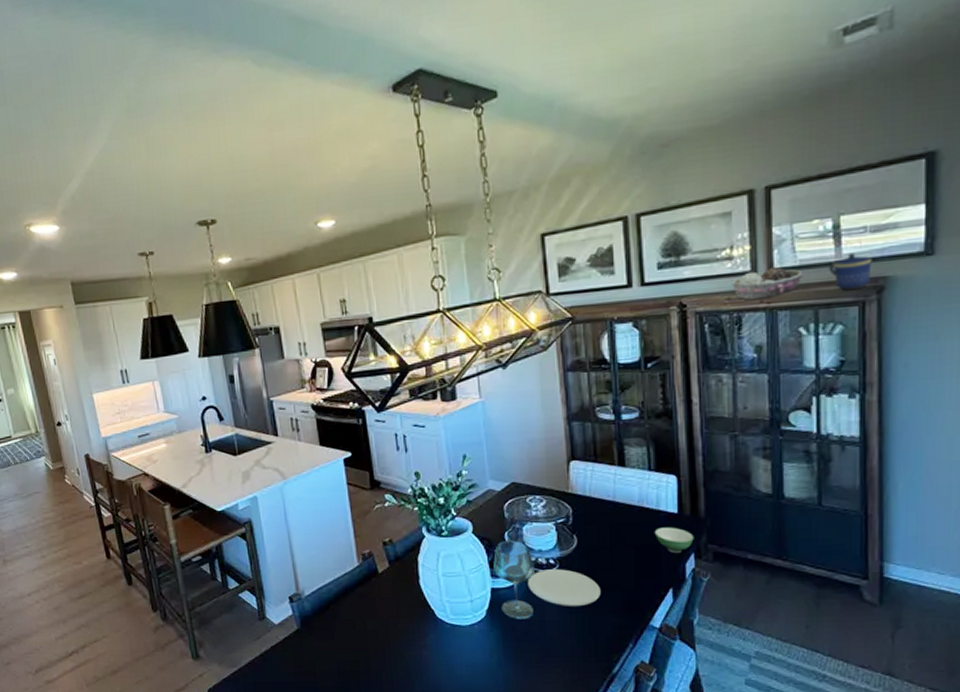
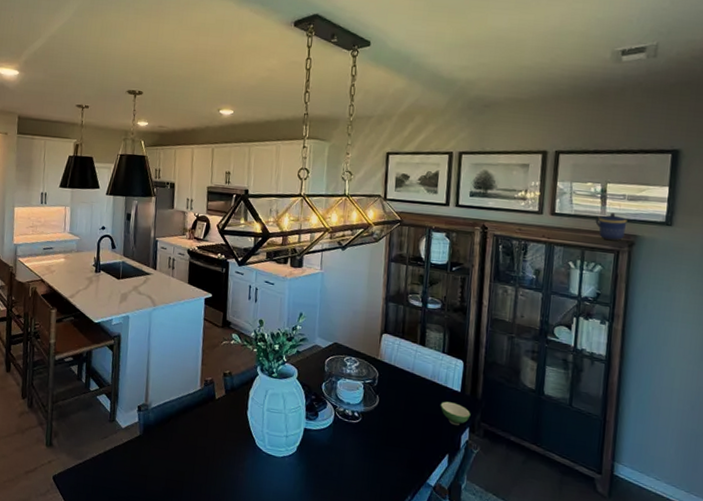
wine glass: present [493,540,536,620] -> none [309,390,343,460]
plate: present [527,569,601,607] -> none [334,420,392,457]
decorative basket: present [732,266,802,300] -> none [523,211,576,235]

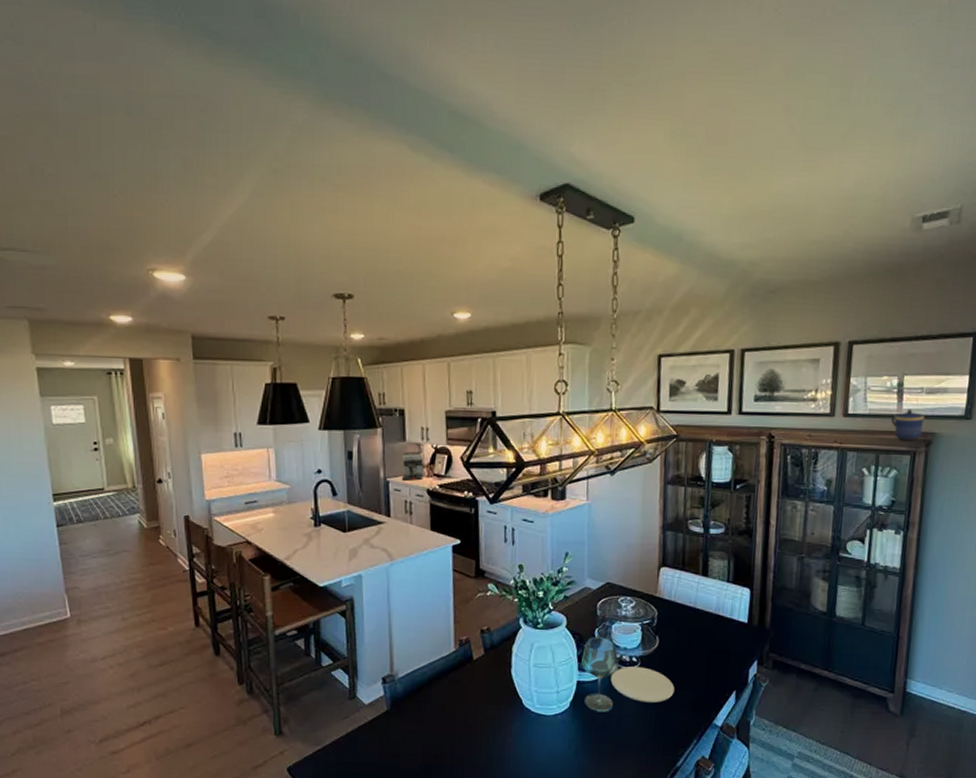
coffee maker: none [168,217,188,242] -> present [401,451,424,481]
wine glass: none [309,390,343,460] -> present [581,637,619,712]
plate: none [334,420,392,457] -> present [610,666,674,704]
bowl: present [440,401,471,426] -> none [725,635,759,660]

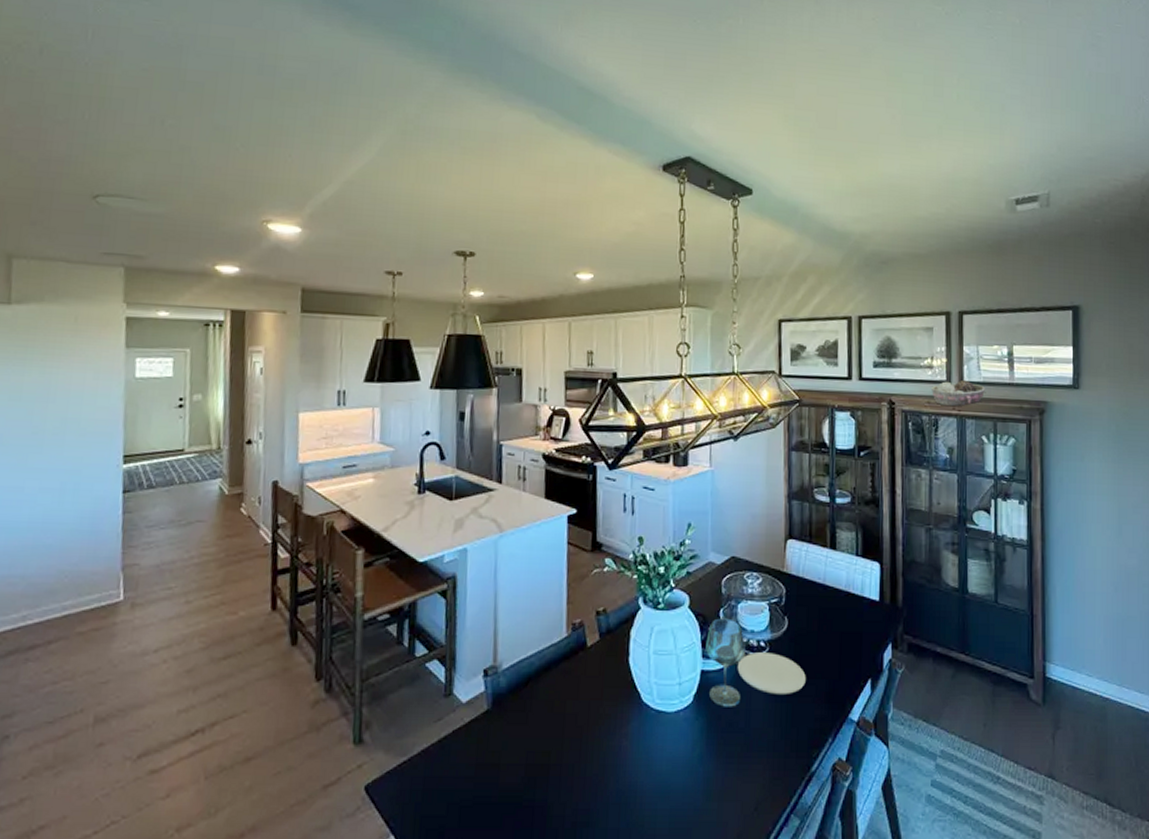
coffee maker: present [401,451,424,481] -> none [517,412,541,445]
decorative basket: none [813,412,870,440] -> present [932,379,985,407]
decorative jar: present [891,409,925,440] -> none [1005,377,1036,408]

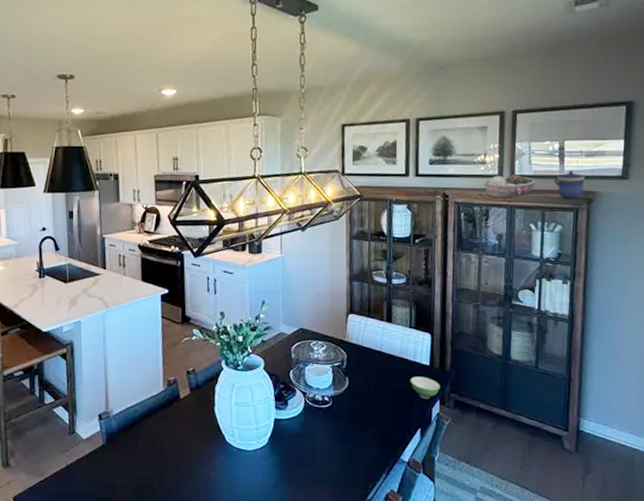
wine glass: present [706,618,747,707] -> none [278,378,313,448]
plate: present [737,652,806,696] -> none [305,405,364,440]
bowl: none [857,614,892,643] -> present [410,376,441,400]
decorative jar: none [1005,377,1036,408] -> present [554,170,585,198]

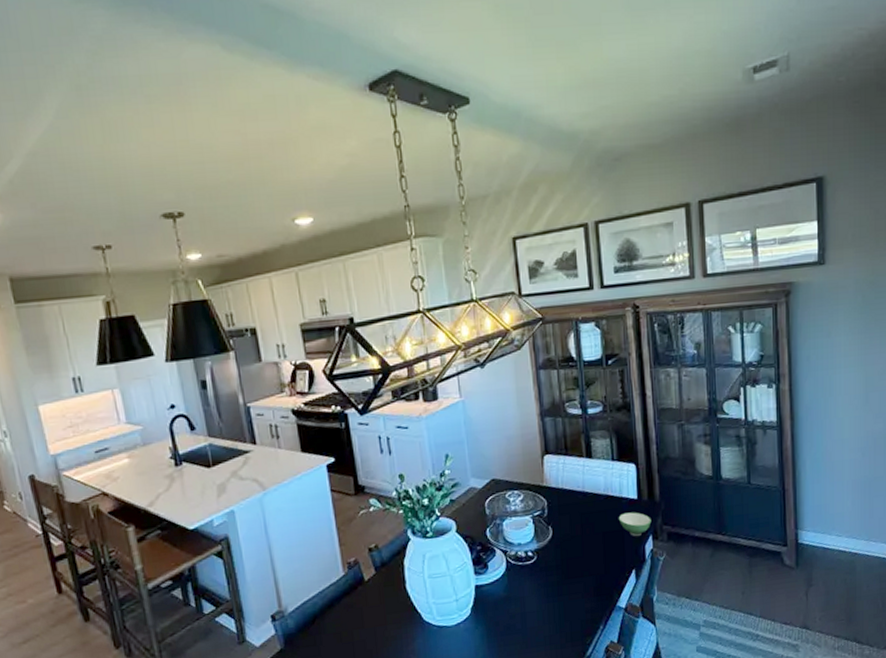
decorative basket: present [484,173,535,198] -> none [675,272,729,302]
decorative jar: present [554,170,585,198] -> none [749,261,781,293]

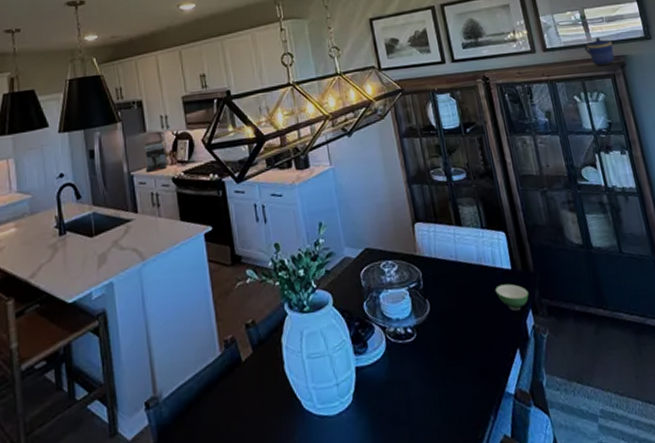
coffee maker: none [259,370,286,404] -> present [143,140,168,172]
decorative jar: none [749,261,781,293] -> present [584,37,615,65]

